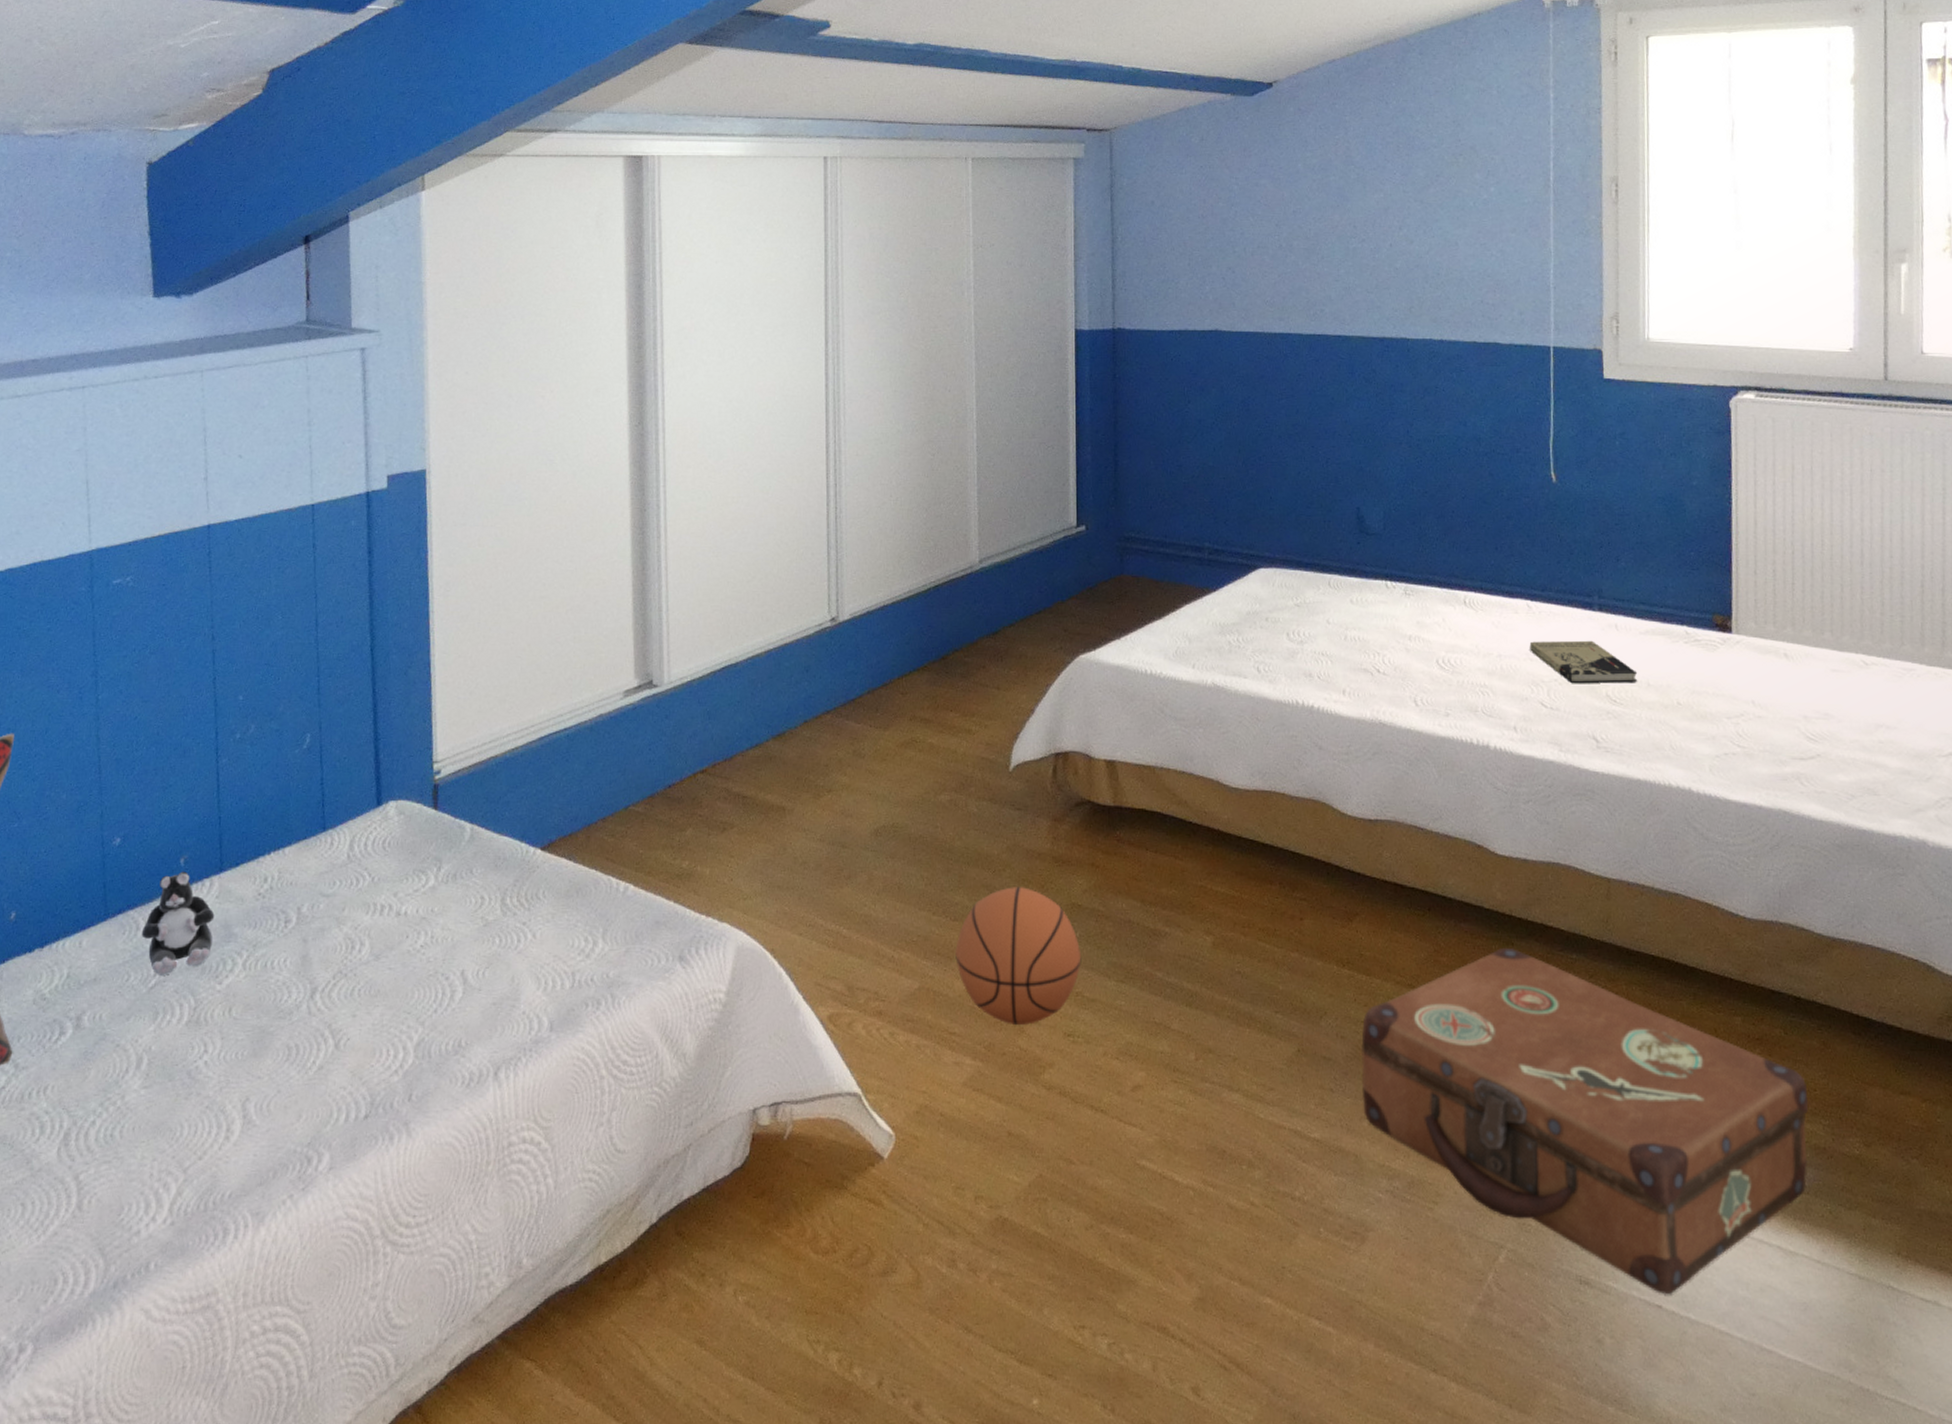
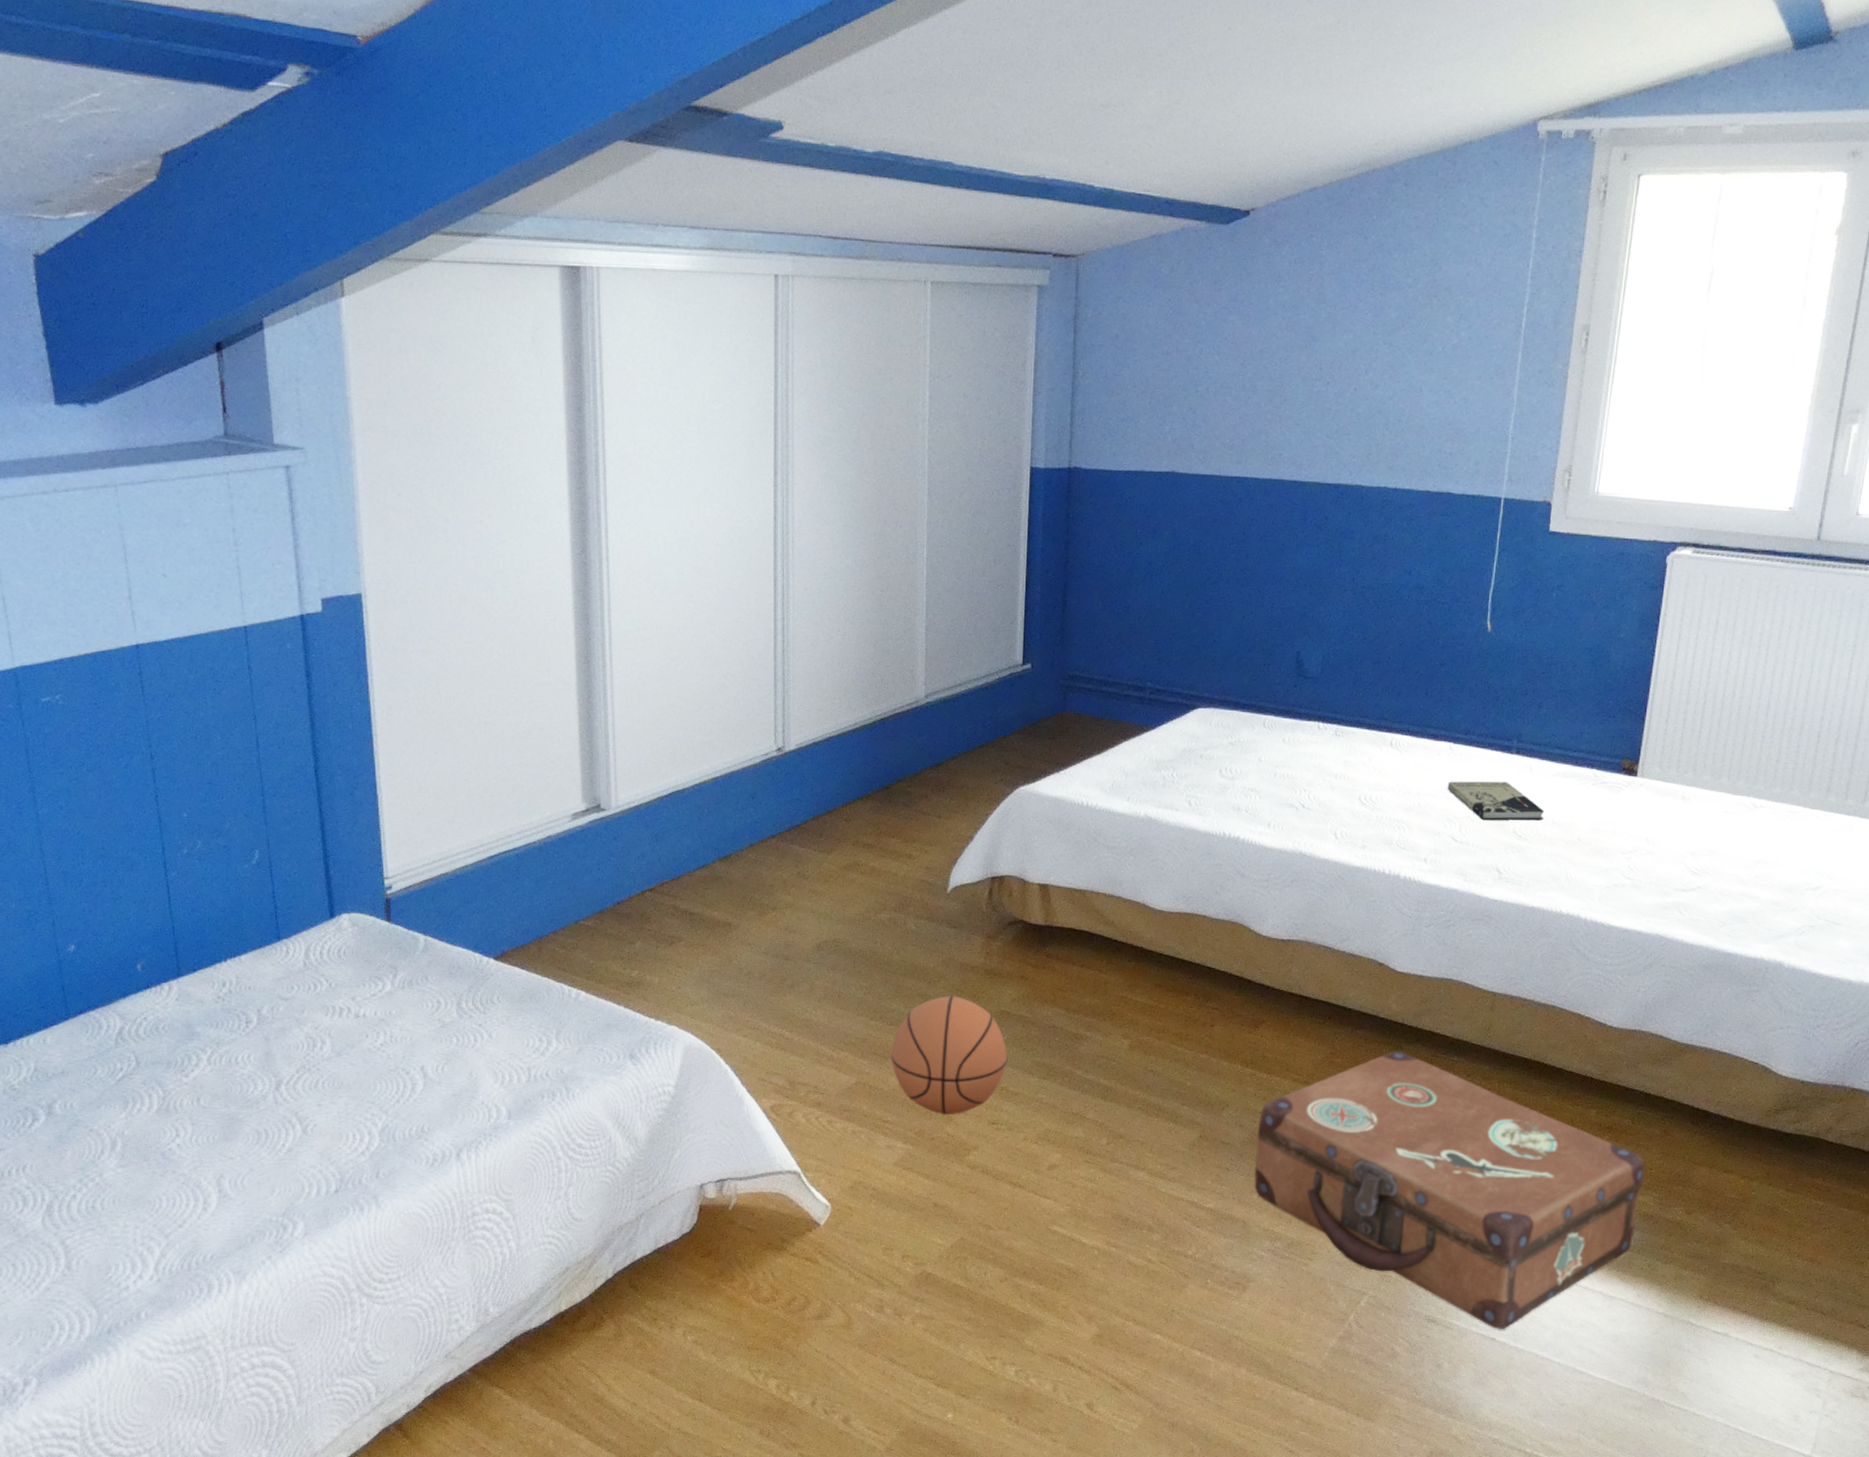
plush toy: present [141,871,215,977] -> none [104,976,176,1070]

